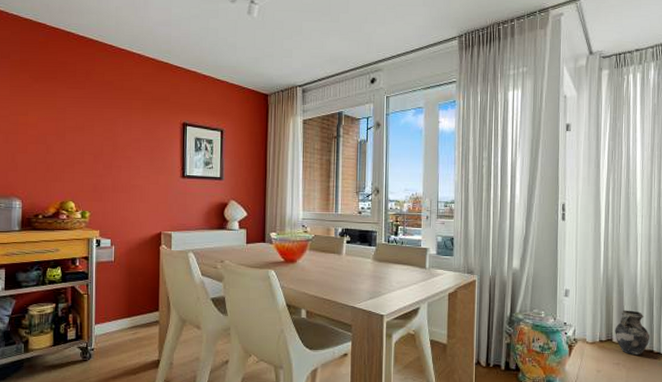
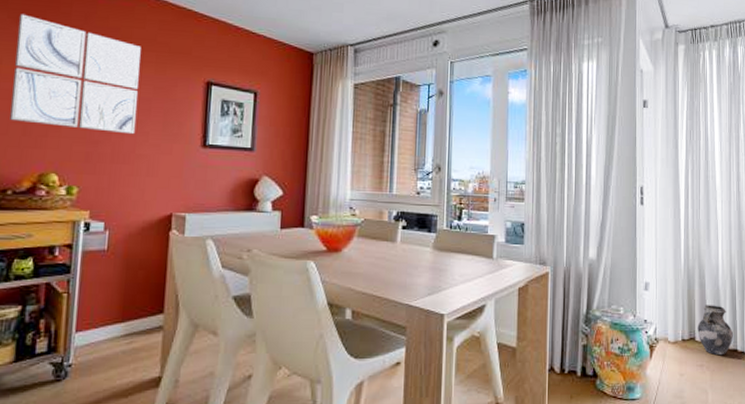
wall art: none [37,74,130,169] -> present [10,14,141,135]

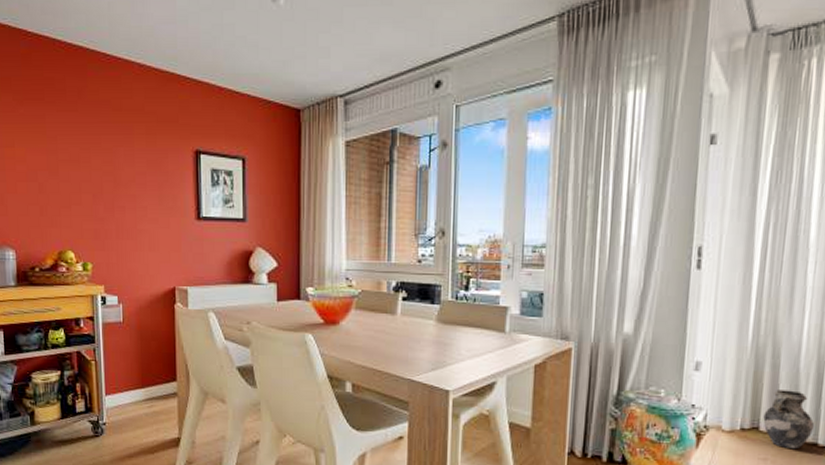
wall art: present [10,14,141,135] -> none [22,95,135,210]

